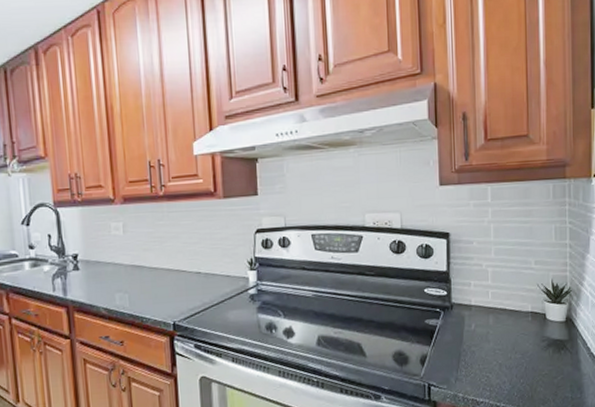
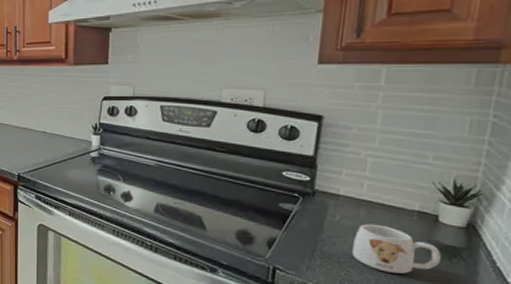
mug: none [488,328,553,373] -> present [352,224,441,274]

